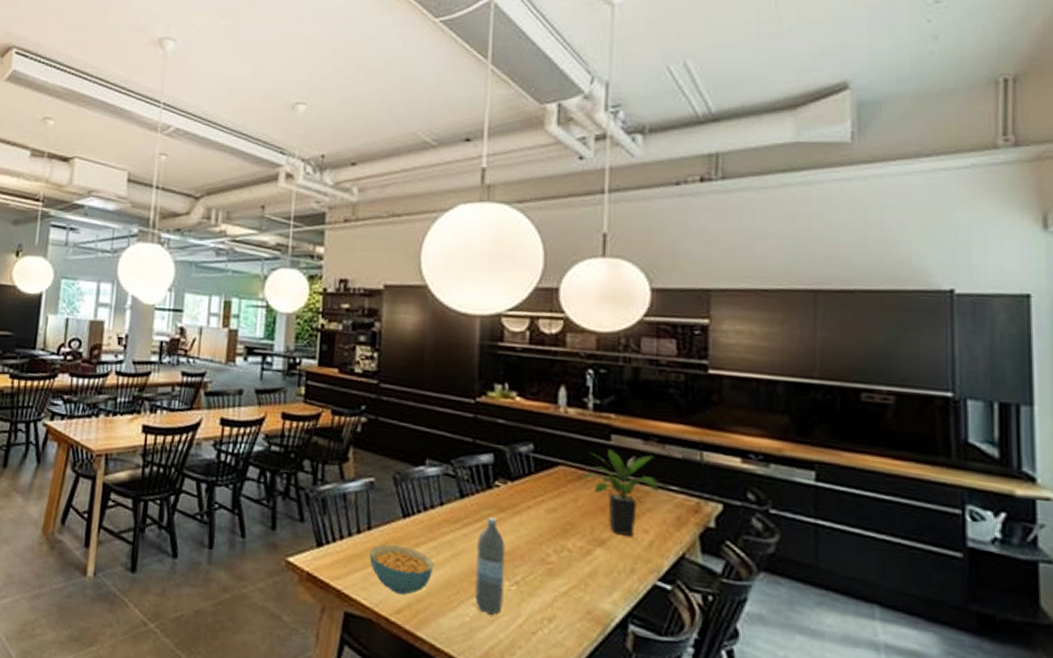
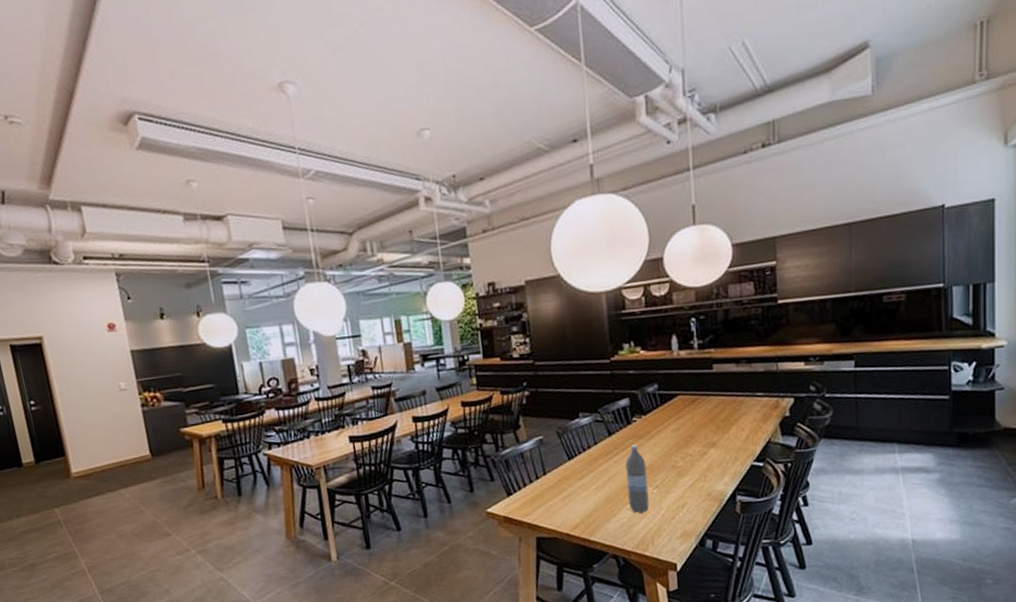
cereal bowl: present [369,544,434,595] -> none [547,480,597,515]
potted plant: present [580,450,665,538] -> none [693,374,754,437]

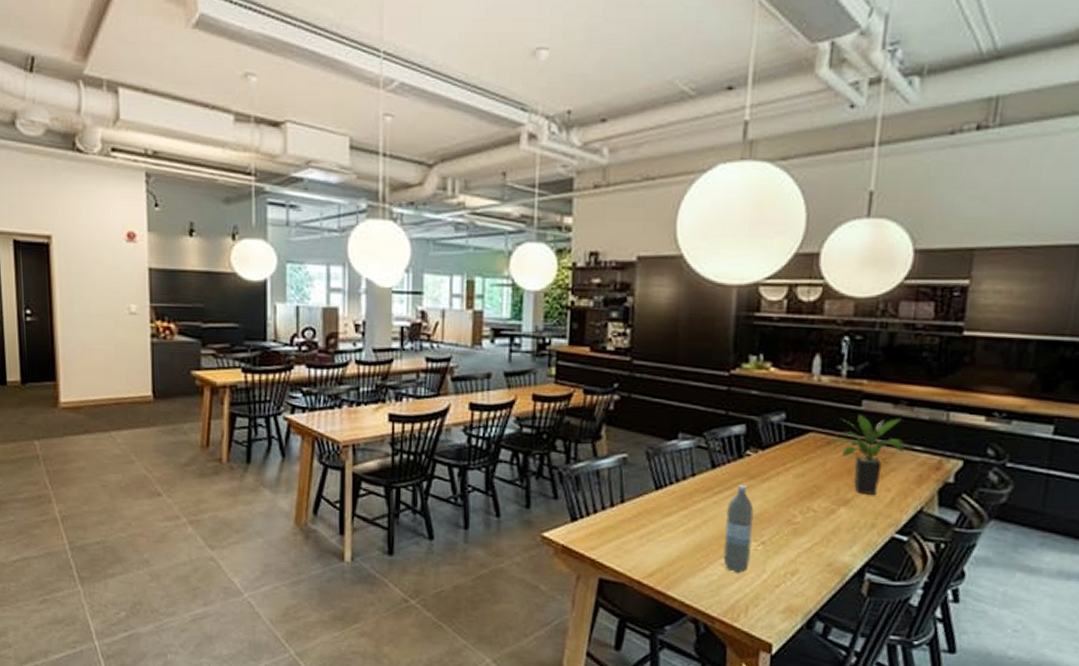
potted plant: none [693,374,754,437] -> present [829,415,911,496]

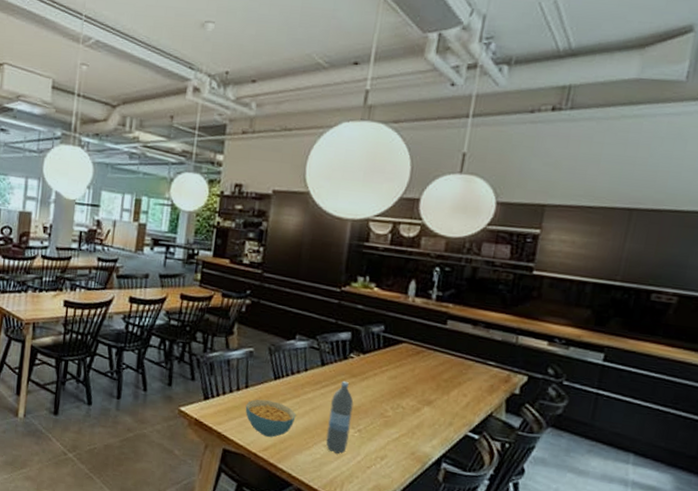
cereal bowl: none [622,515,685,560] -> present [245,399,296,437]
potted plant: present [829,415,911,496] -> none [418,332,485,400]

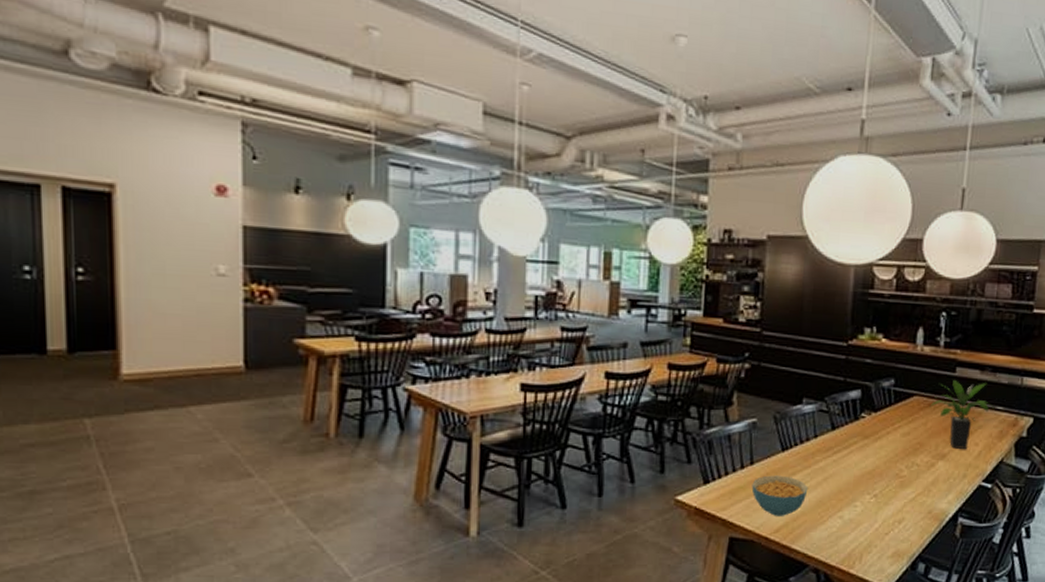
water bottle: present [326,380,354,455] -> none [841,443,868,525]
potted plant: none [418,332,485,400] -> present [929,380,994,450]

